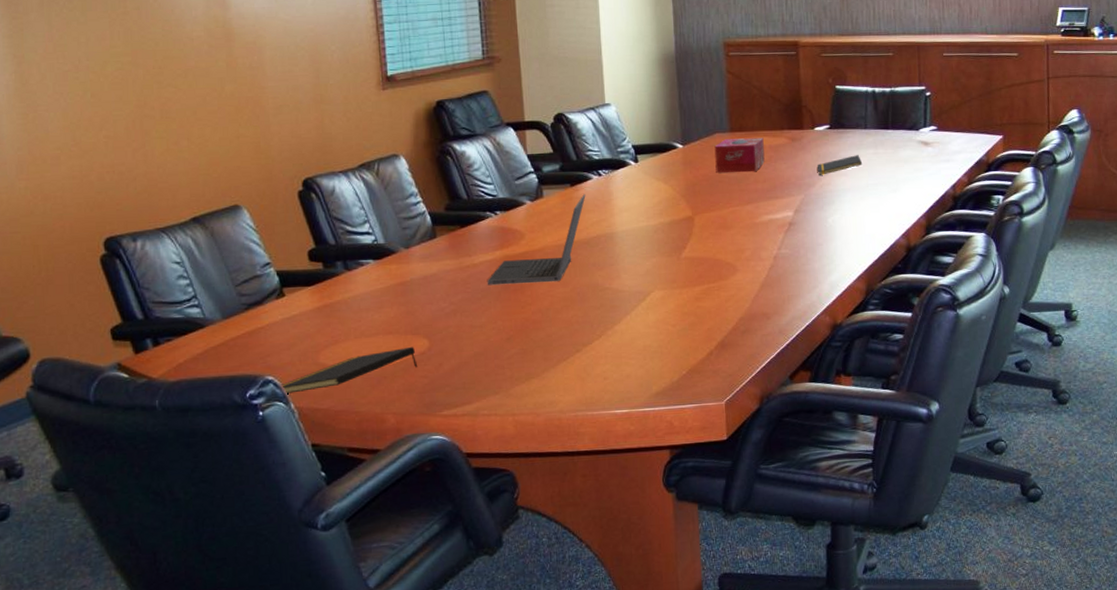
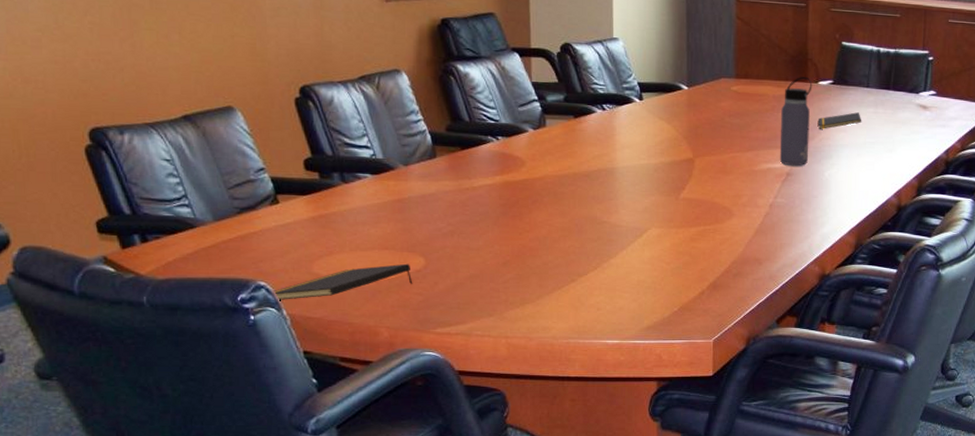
laptop computer: present [487,194,586,286] -> none [485,127,589,212]
tissue box: present [714,138,765,173] -> none [719,85,768,120]
water bottle: none [779,123,811,215] -> present [779,76,813,166]

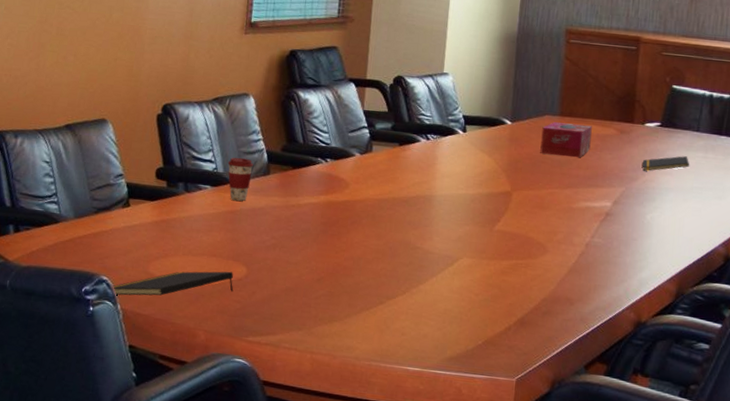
coffee cup: none [386,141,416,188] -> present [227,157,253,201]
tissue box: none [719,85,768,120] -> present [540,122,592,158]
water bottle: present [779,76,813,166] -> none [599,117,639,207]

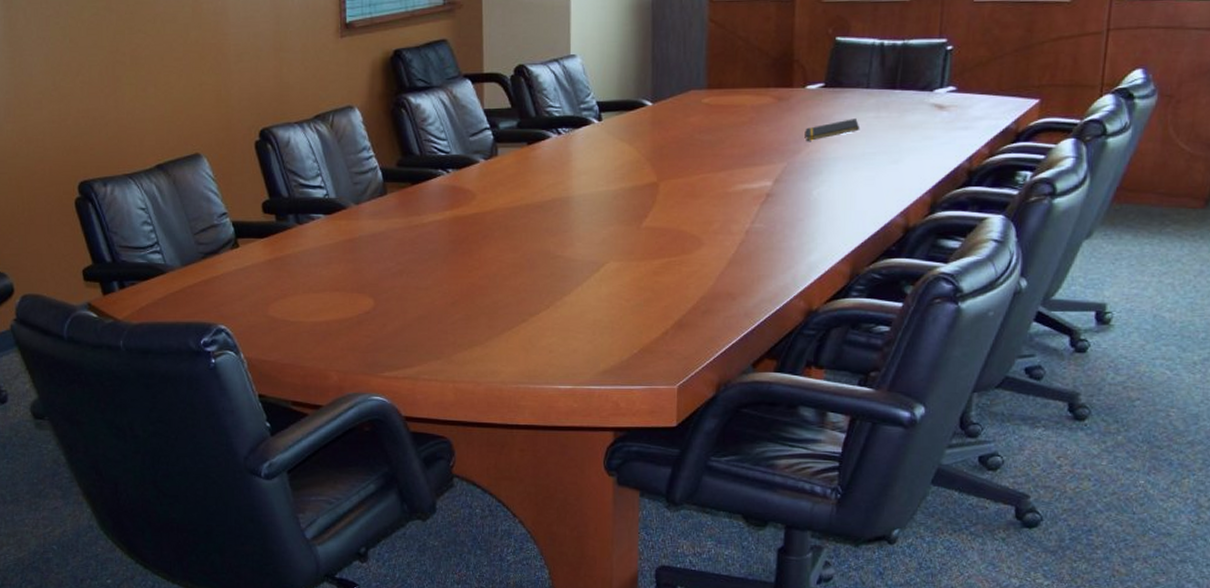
notepad: present [112,271,233,296] -> none [232,305,362,345]
coffee cup: present [227,157,253,201] -> none [339,179,367,227]
tissue box: present [540,122,592,158] -> none [687,96,745,136]

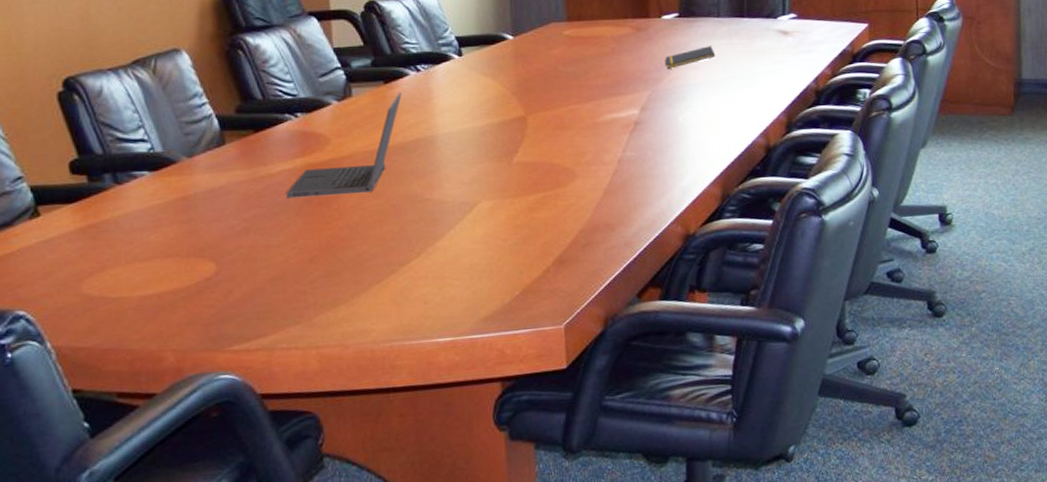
laptop computer: none [435,154,543,247] -> present [285,92,402,199]

